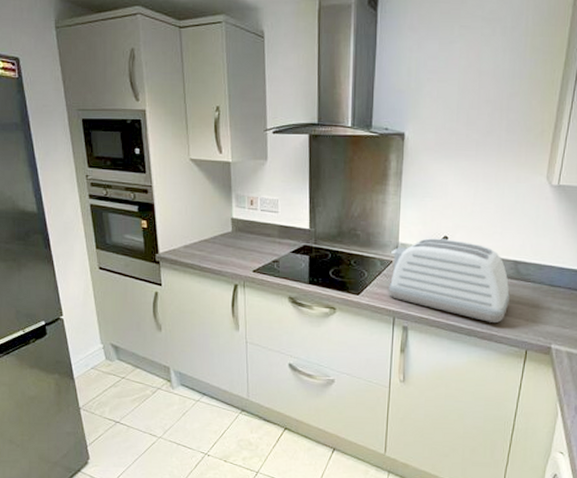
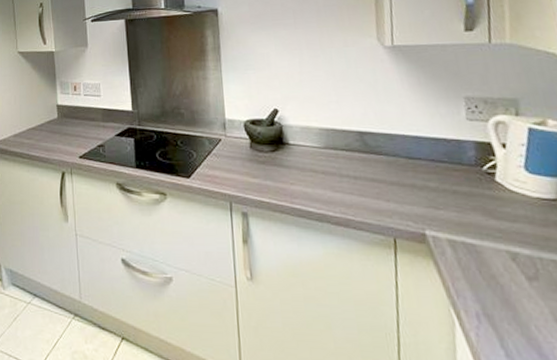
toaster: present [389,238,510,322] -> none [219,111,362,205]

